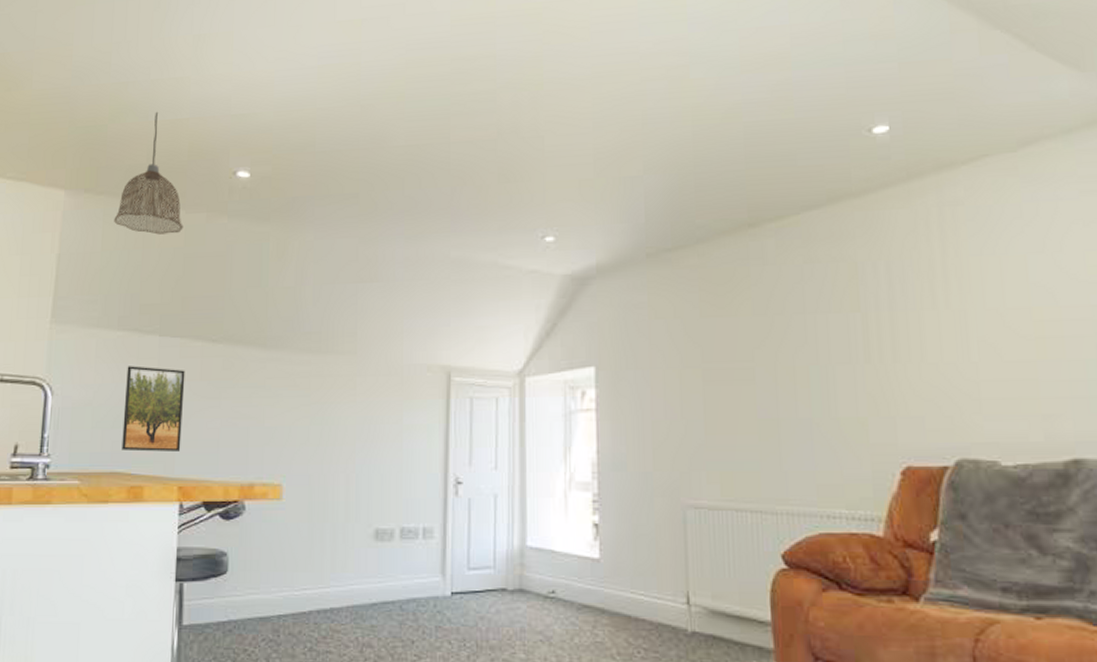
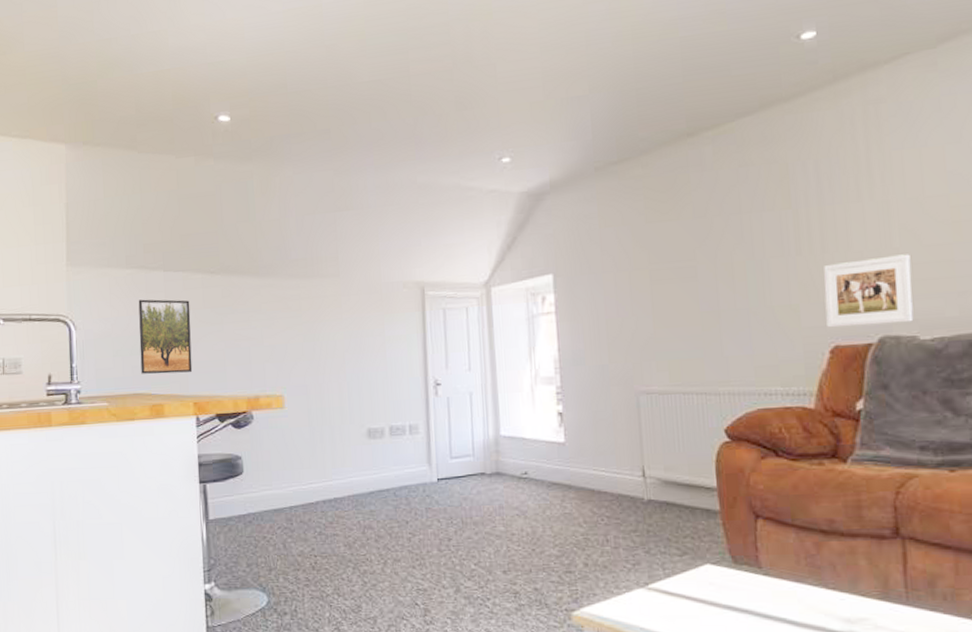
pendant lamp: present [114,111,183,235] -> none [112,64,175,180]
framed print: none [895,369,994,446] -> present [824,254,914,328]

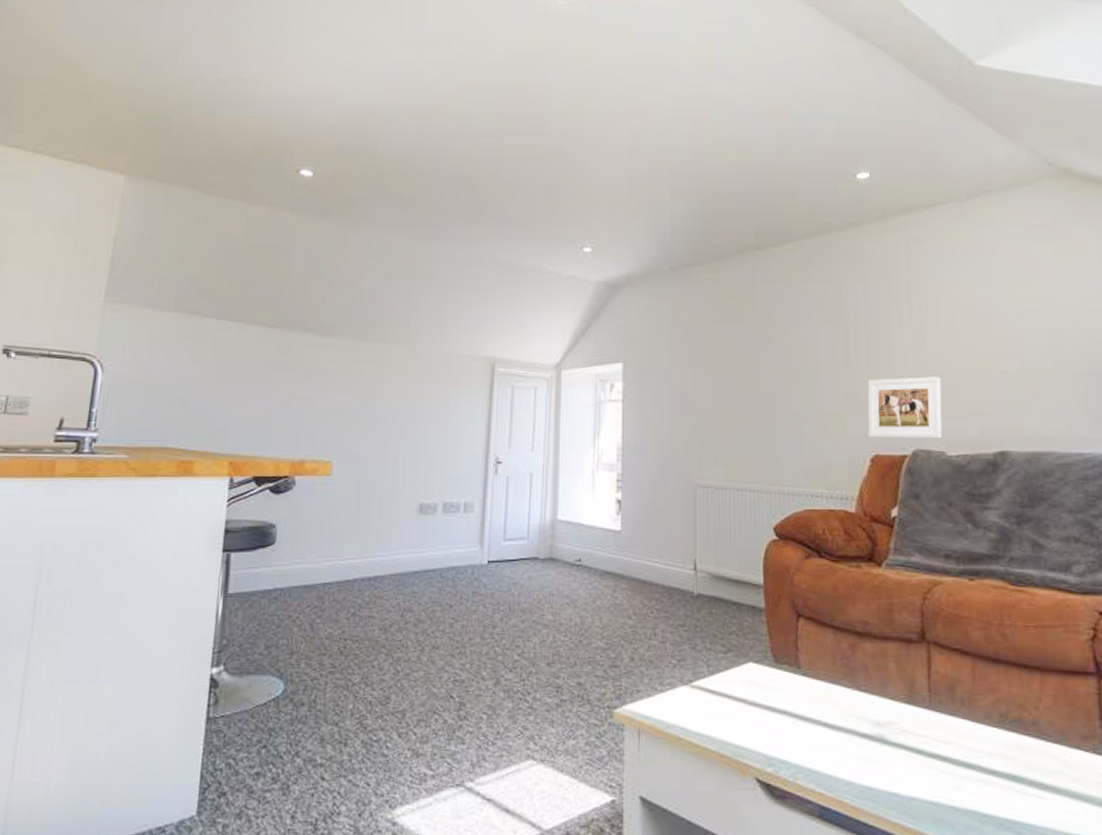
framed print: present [138,299,193,374] -> none [173,346,241,429]

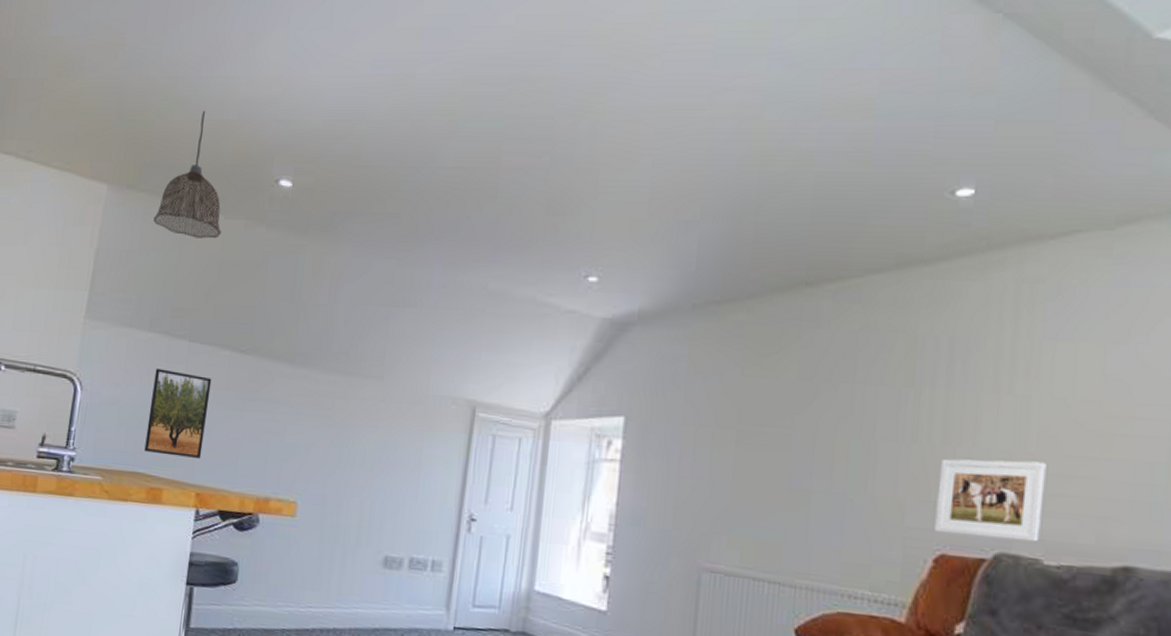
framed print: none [173,346,241,429] -> present [144,368,212,458]
pendant lamp: none [174,108,245,224] -> present [153,110,222,239]

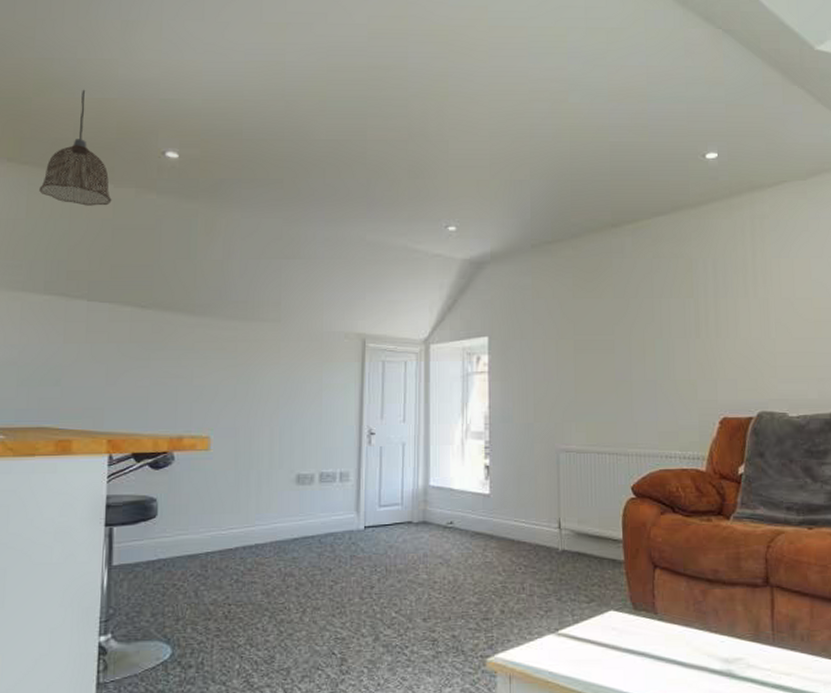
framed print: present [144,368,212,458] -> none [49,328,114,408]
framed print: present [935,459,1046,542] -> none [716,344,784,402]

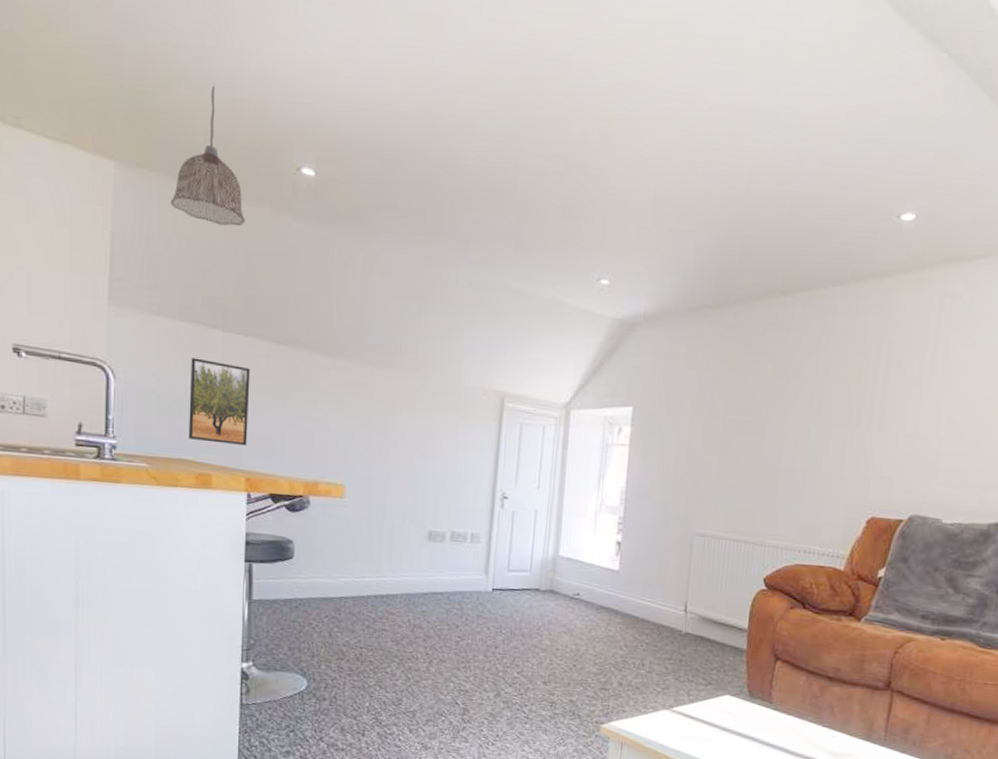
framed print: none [49,328,114,408] -> present [189,357,250,445]

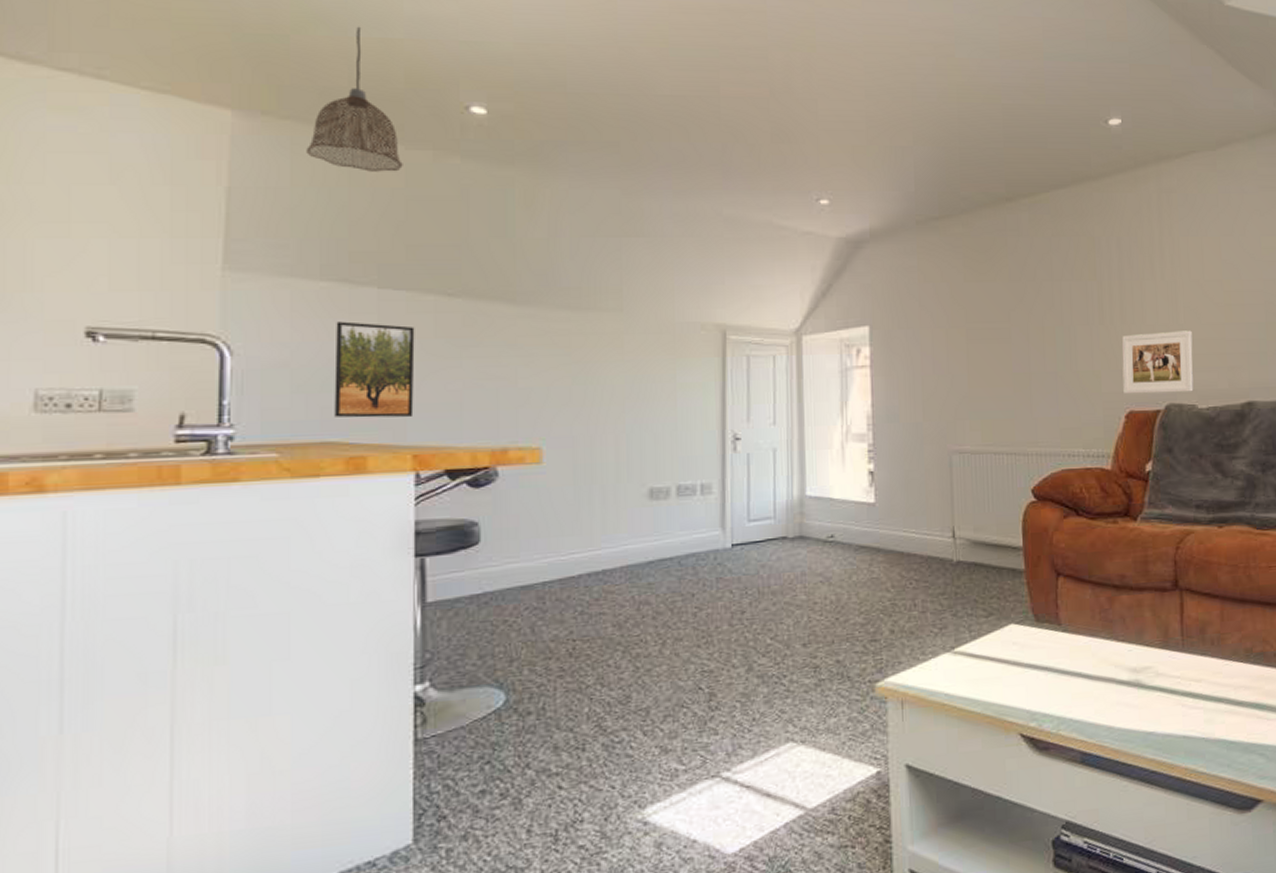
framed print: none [869,442,950,506] -> present [1122,330,1194,394]

